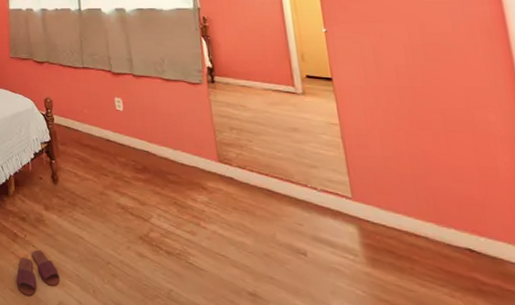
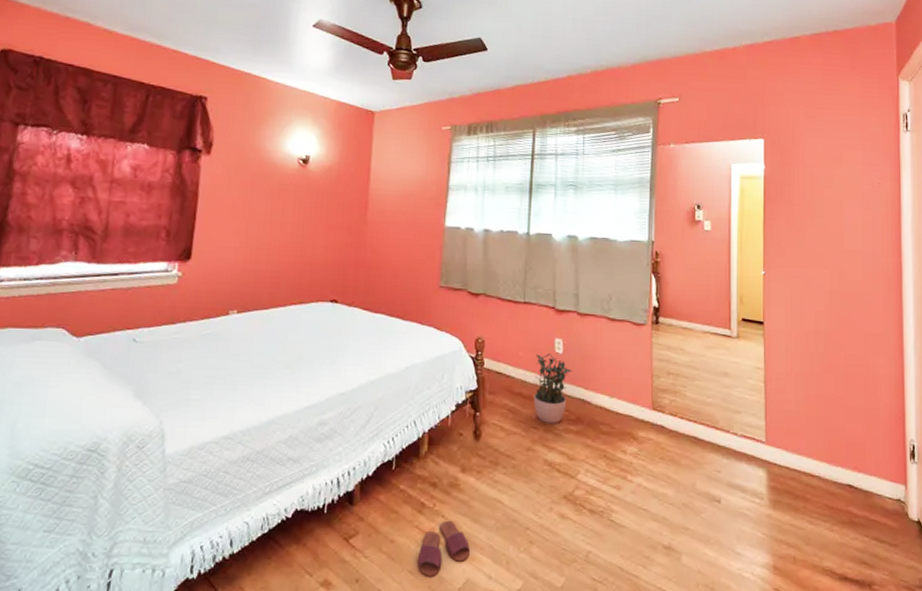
potted plant: none [98,111,134,173] -> present [533,353,572,424]

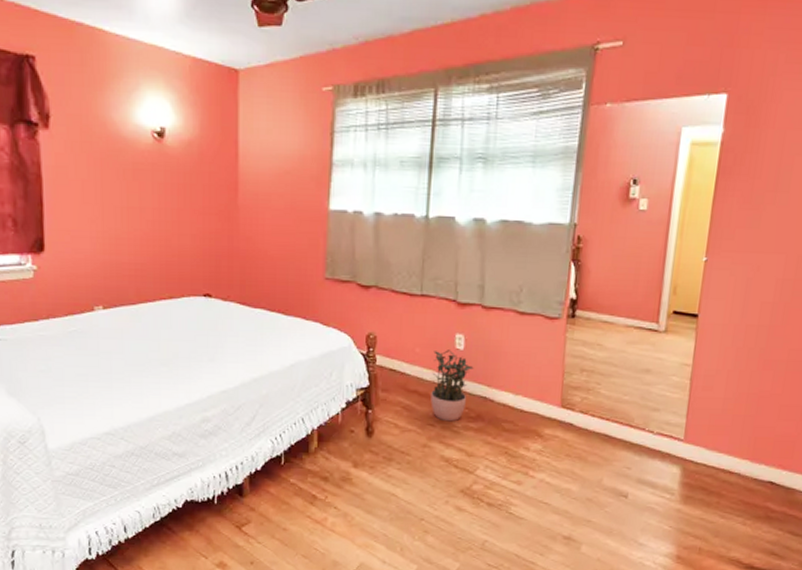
slippers: present [418,520,470,576] -> none [311,511,363,560]

